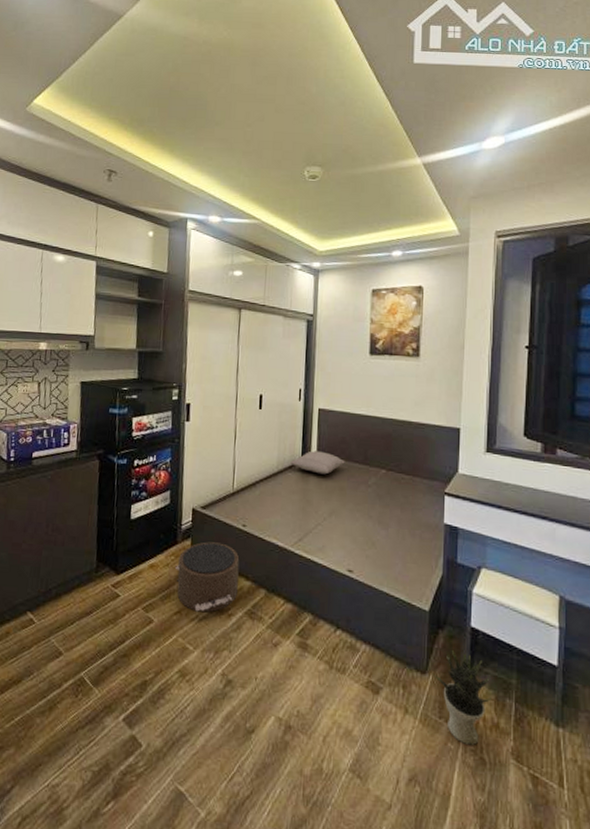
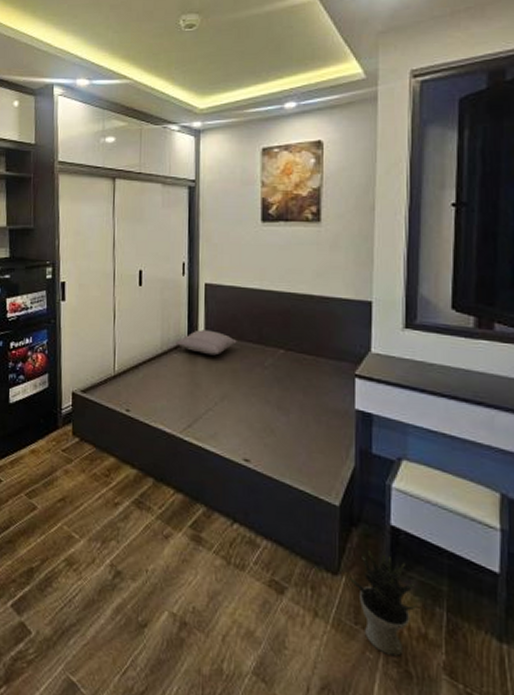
pouf: present [175,541,240,613] -> none [57,427,124,501]

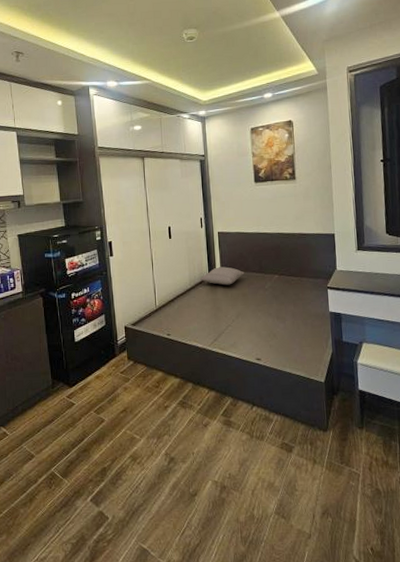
potted plant: present [345,551,418,657] -> none [332,410,380,481]

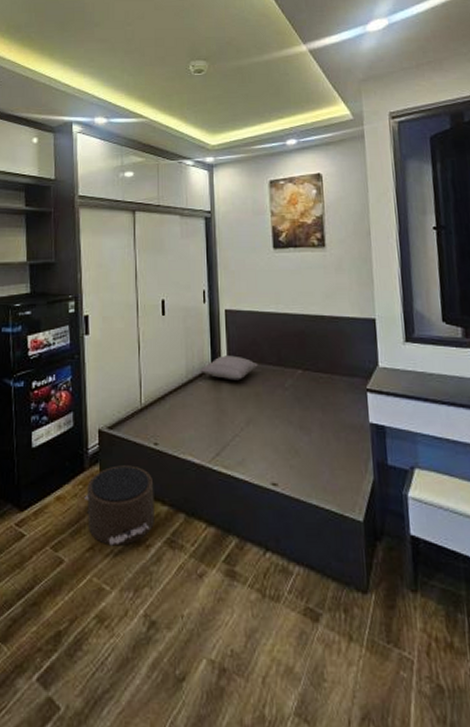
pouf: none [117,351,170,408] -> present [84,465,154,546]

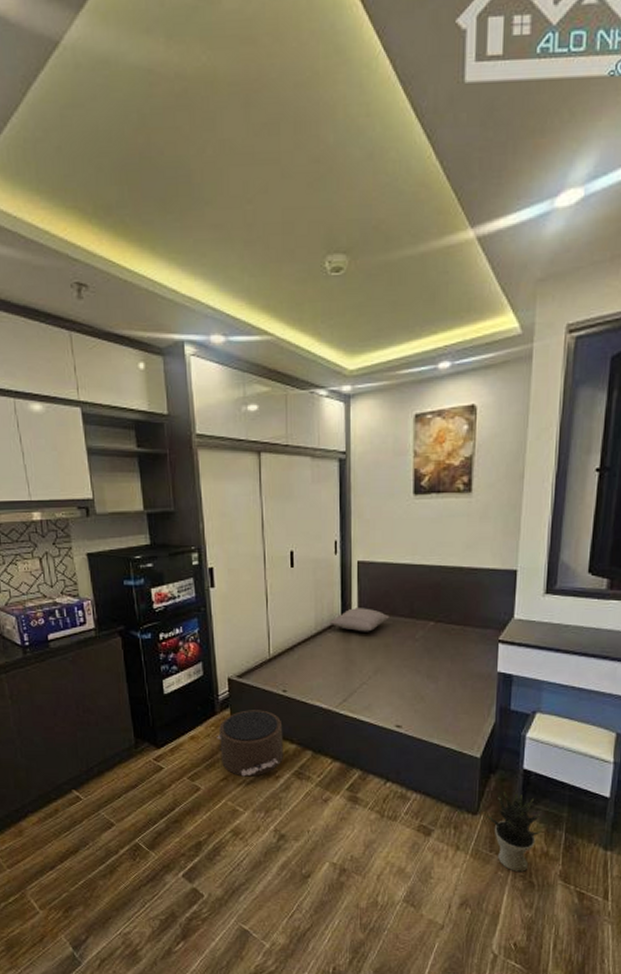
potted plant: none [374,564,442,672] -> present [483,792,542,873]

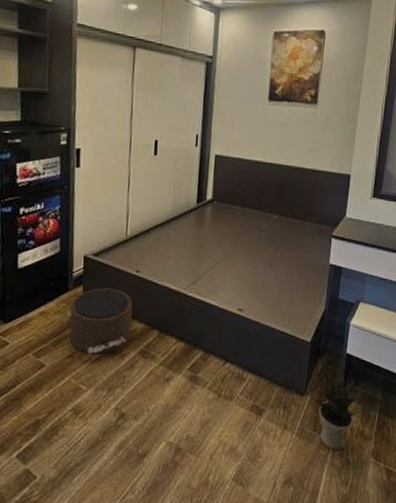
pillow: present [329,608,390,632] -> none [185,197,240,221]

